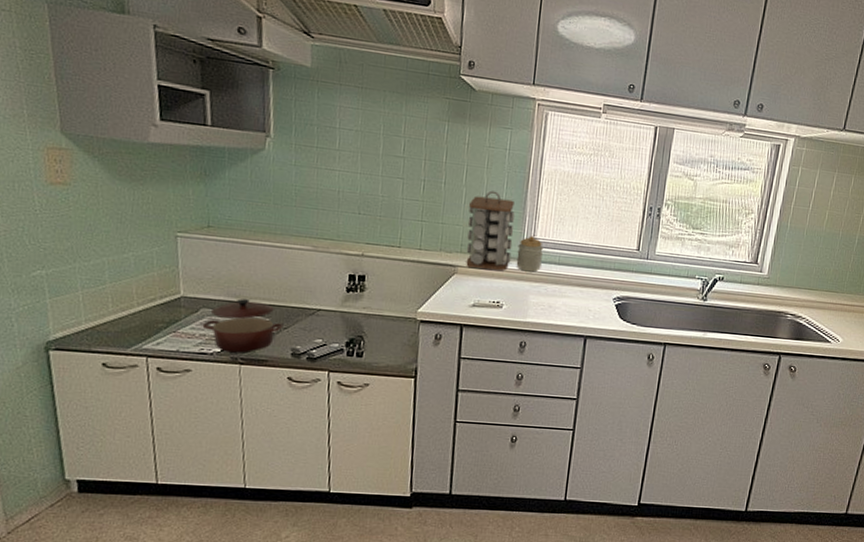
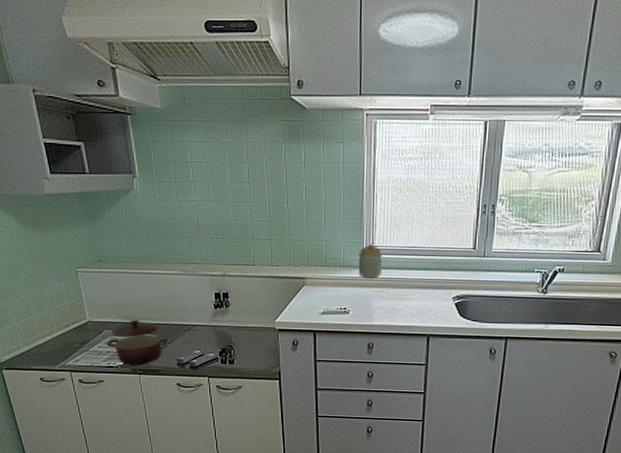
spice rack: present [466,190,515,271] -> none [311,204,354,280]

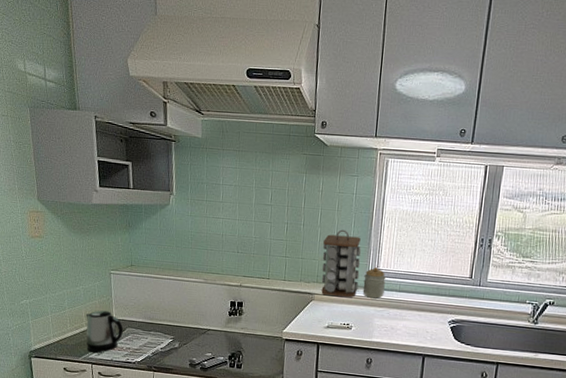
kettle: none [56,313,100,359] -> present [86,310,123,353]
saucepan: present [106,320,168,365] -> none [128,320,184,363]
spice rack: none [311,204,354,280] -> present [321,229,361,297]

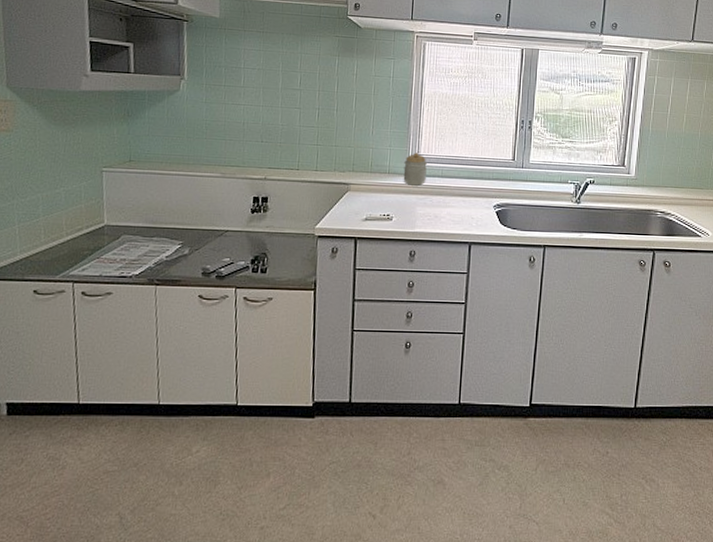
kettle: present [86,310,123,353] -> none [66,216,117,268]
spice rack: present [321,229,361,297] -> none [357,114,400,186]

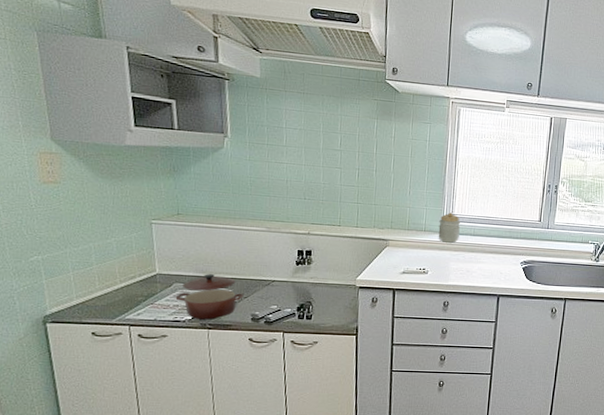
saucepan: none [122,224,195,275] -> present [175,274,244,320]

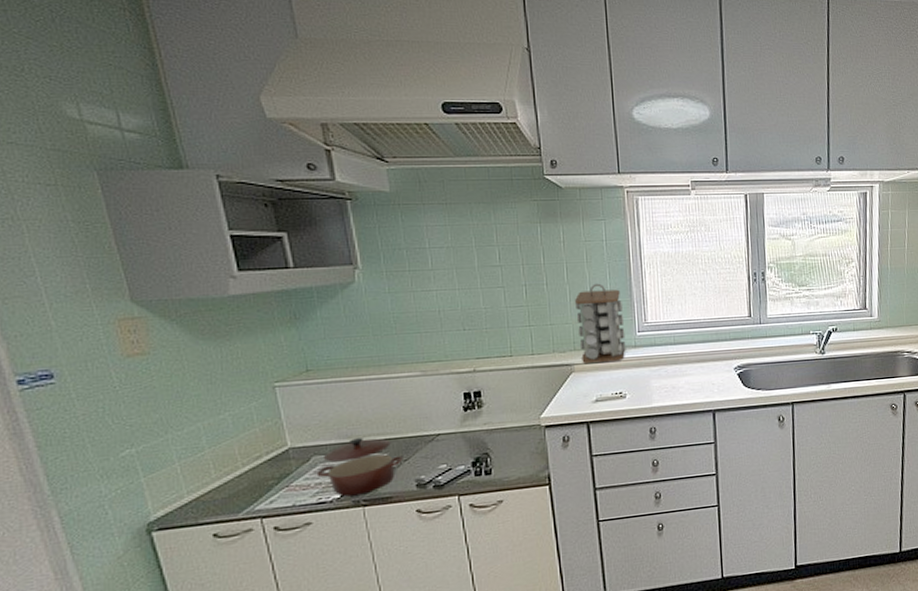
spice rack: none [395,175,435,242] -> present [575,283,626,363]
jar: present [438,212,460,243] -> none [631,321,658,358]

